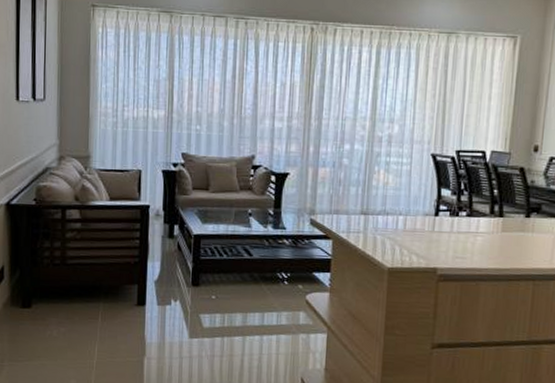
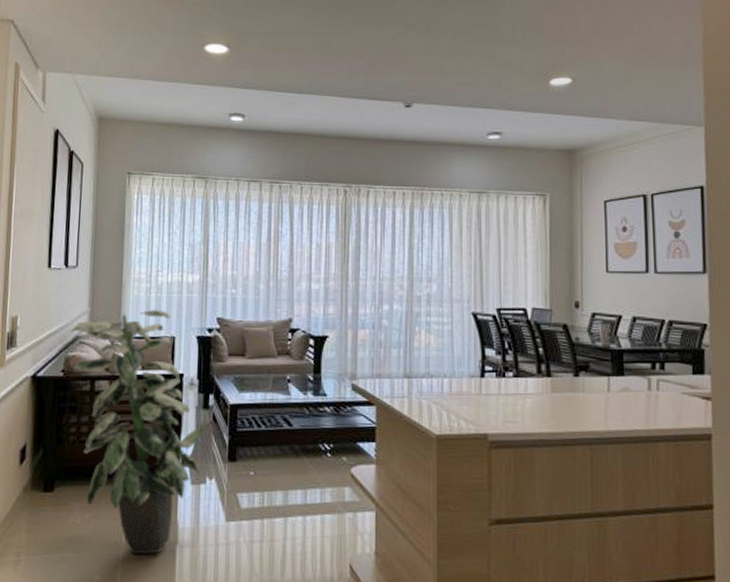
indoor plant: none [40,143,170,364] -> present [70,309,204,555]

